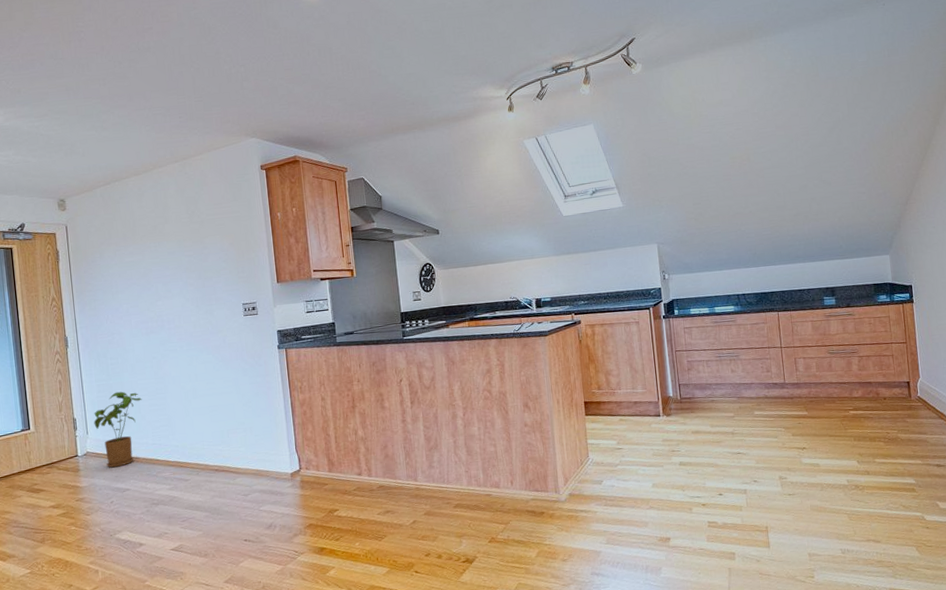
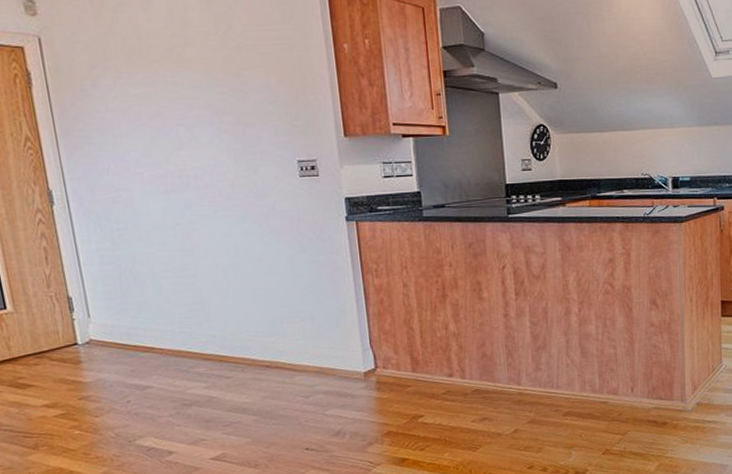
house plant: present [94,391,143,468] -> none [96,265,165,360]

